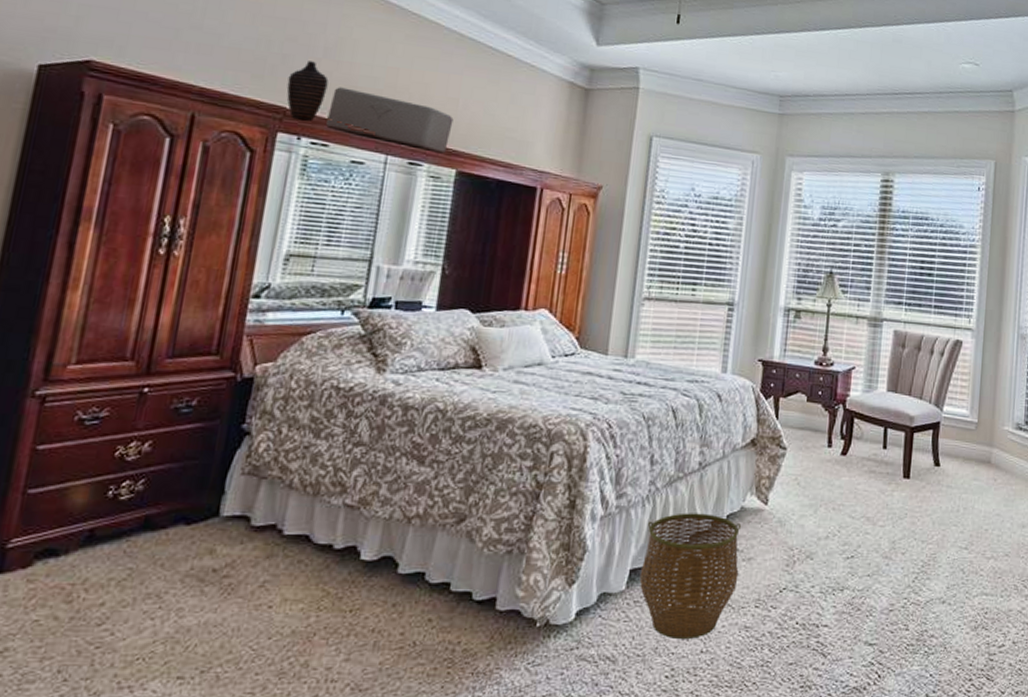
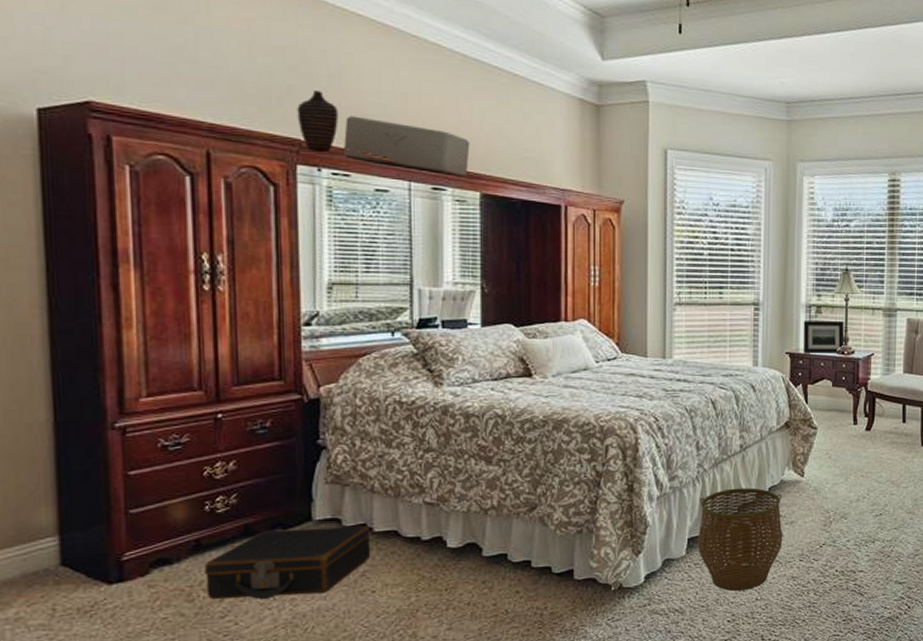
suitcase: none [88,524,280,606] -> present [203,526,371,599]
picture frame: none [778,326,824,366] -> present [803,321,845,354]

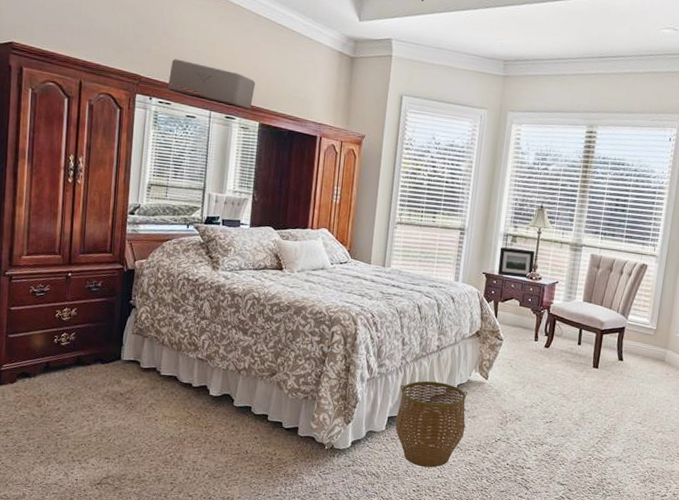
suitcase: present [203,526,371,599] -> none [49,362,159,415]
decorative vase: present [297,90,339,153] -> none [140,39,167,86]

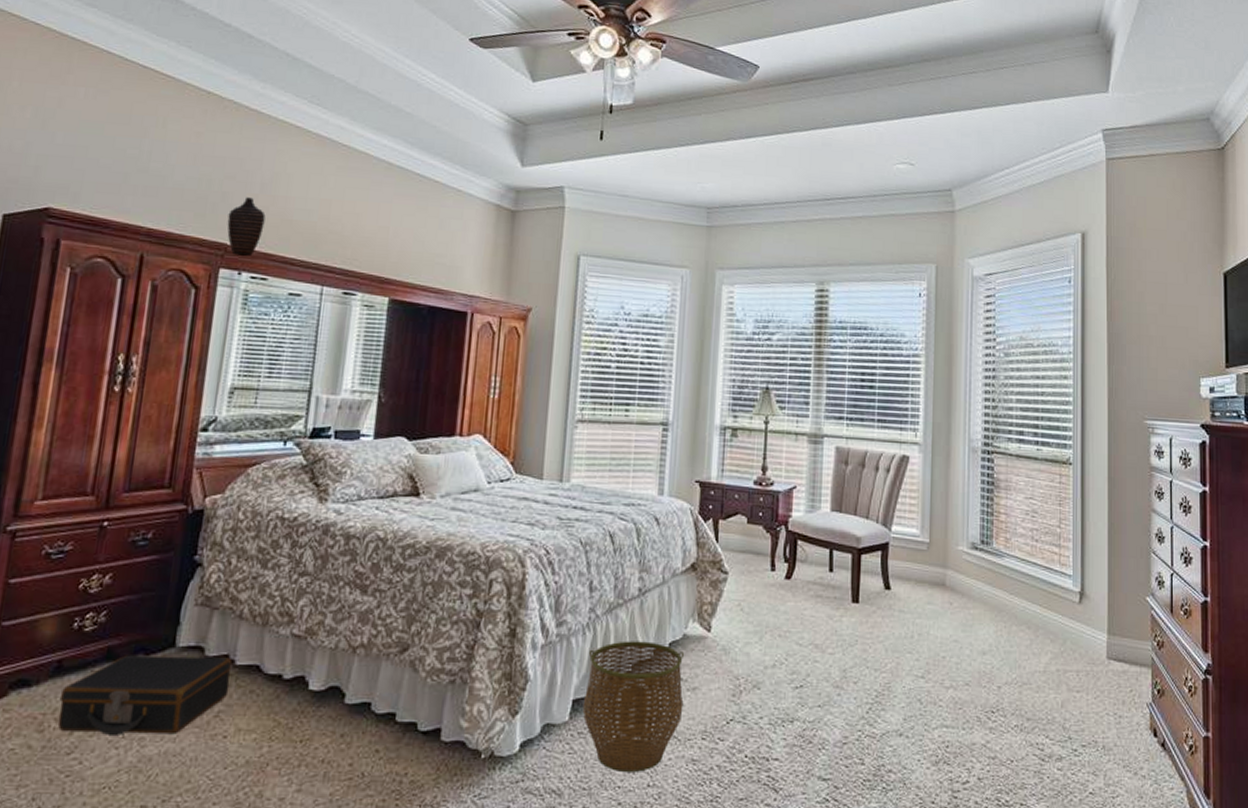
suitcase: none [49,362,159,415] -> present [57,655,232,735]
decorative vase: none [140,39,167,86] -> present [227,197,266,257]
decorative box: present [167,59,256,110] -> none [263,221,385,282]
picture frame: present [498,247,535,279] -> none [715,445,763,486]

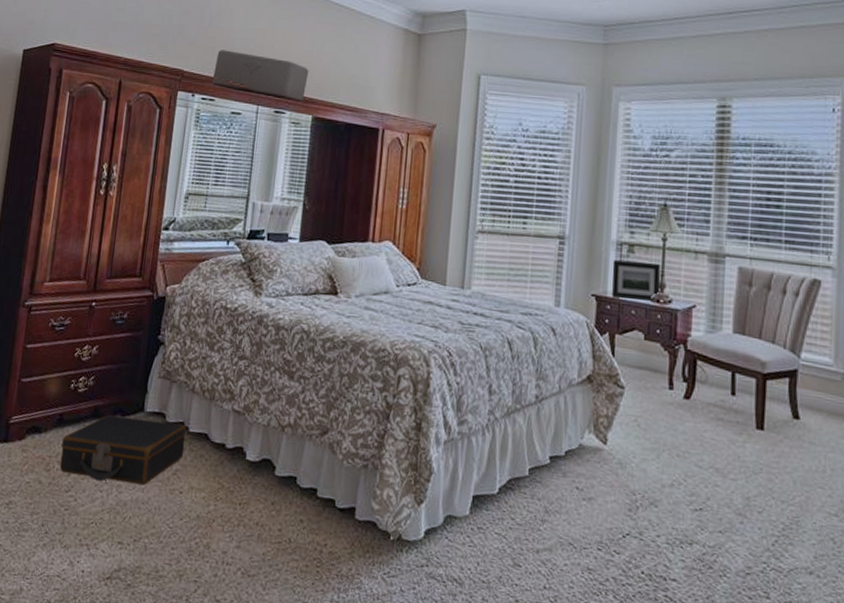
decorative vase: present [227,197,266,257] -> none [184,30,213,81]
decorative box: none [263,221,385,282] -> present [211,49,309,102]
basket: present [582,641,684,772] -> none [482,444,580,573]
picture frame: none [715,445,763,486] -> present [612,260,661,303]

